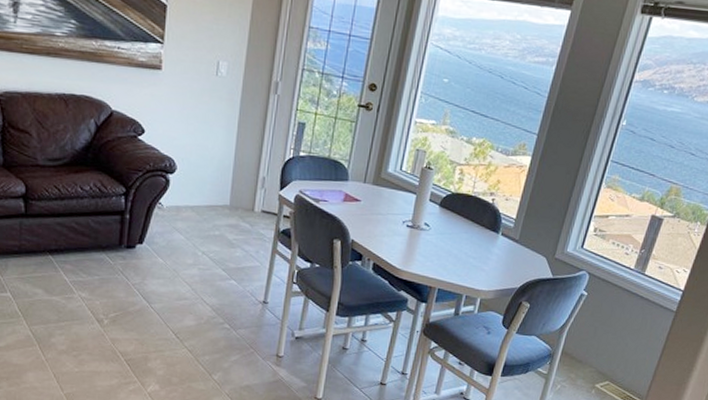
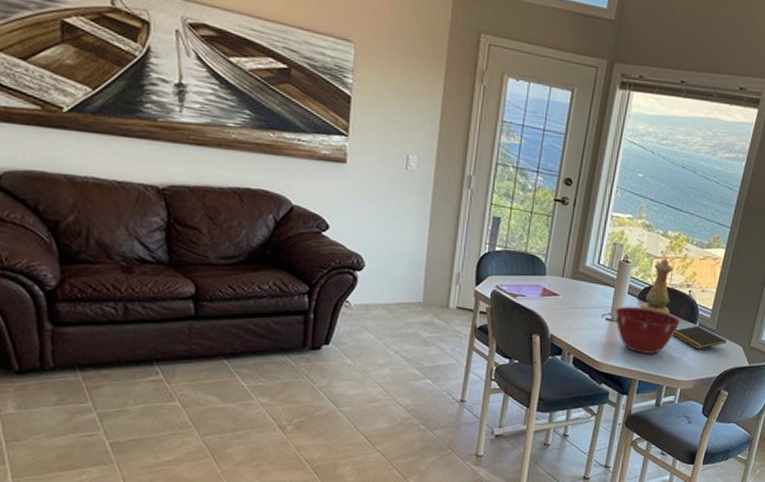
mixing bowl: none [416,213,483,263] -> present [615,306,681,354]
vase: none [442,166,477,223] -> present [641,258,674,315]
notepad: none [475,234,530,259] -> present [673,325,727,349]

